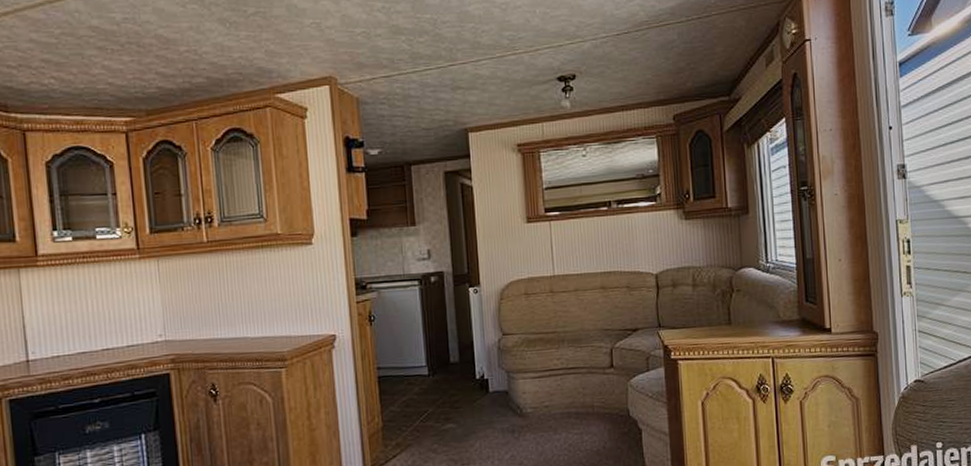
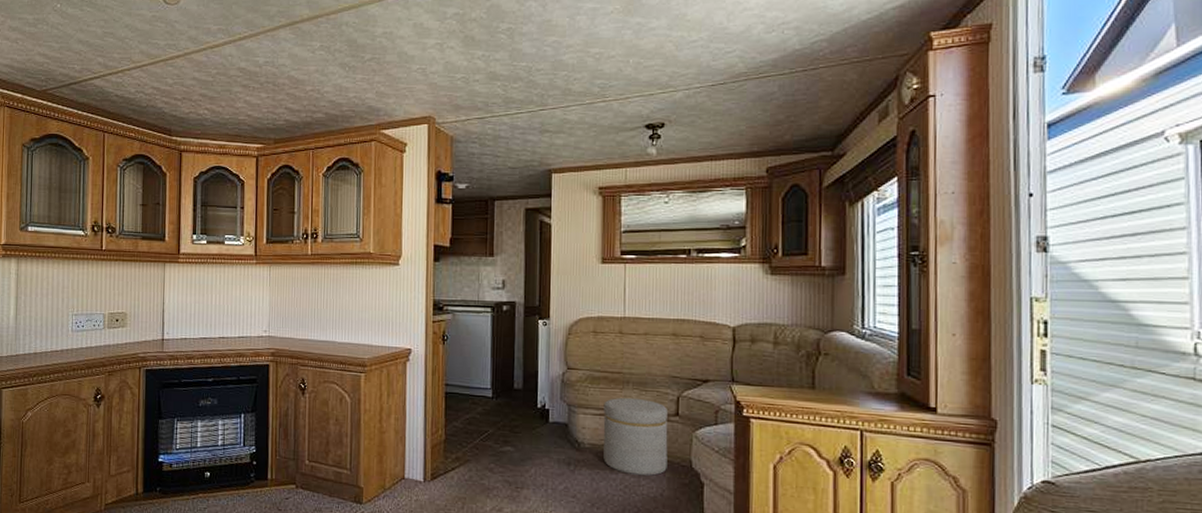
ottoman: none [541,355,607,432] -> present [603,397,669,476]

